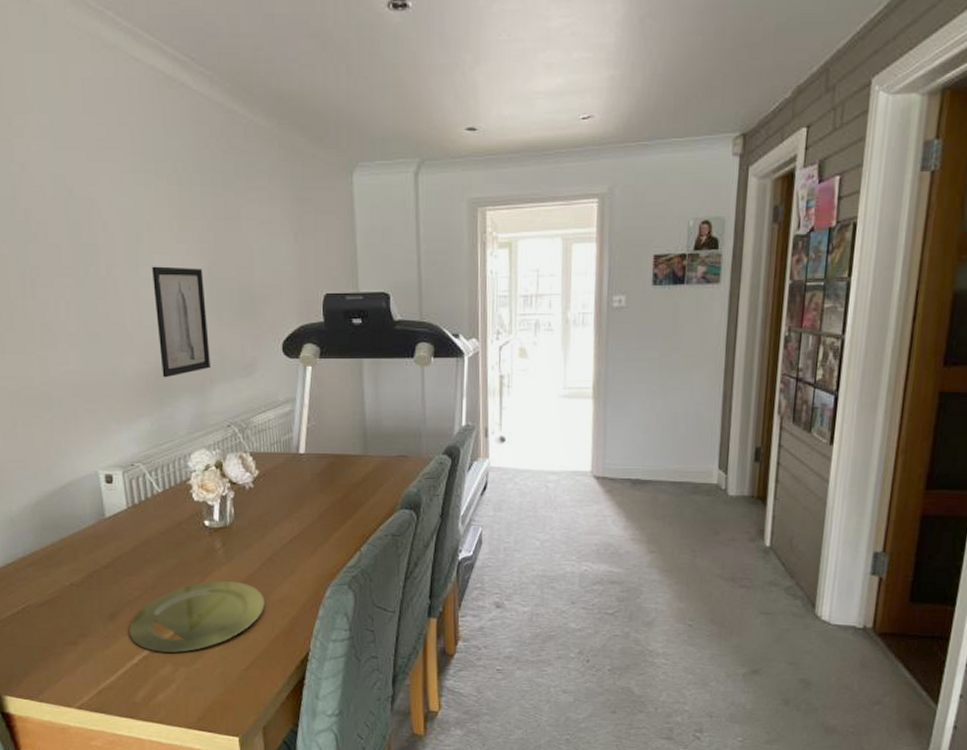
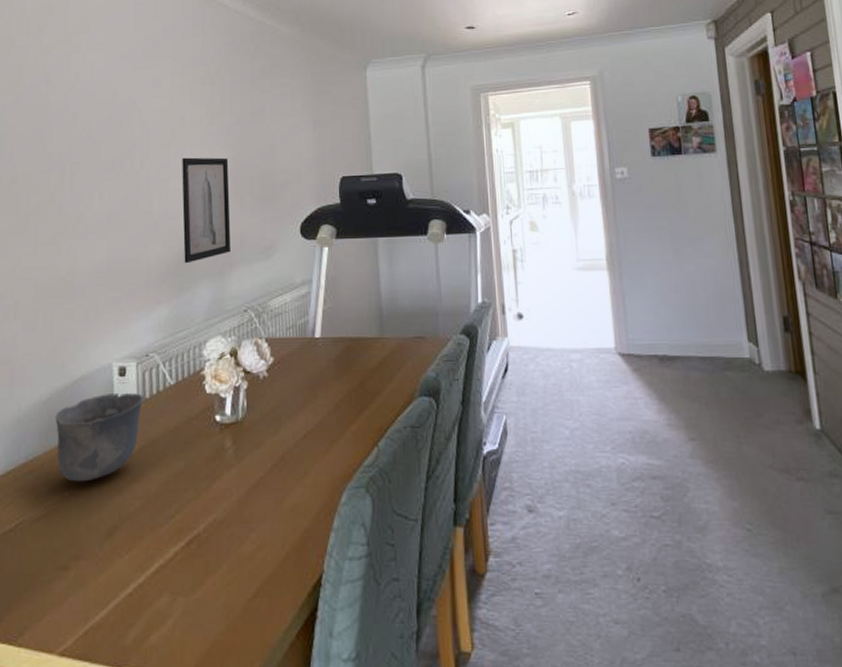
cup: none [47,498,134,574] -> present [55,392,144,482]
plate: present [128,581,265,653] -> none [125,486,275,578]

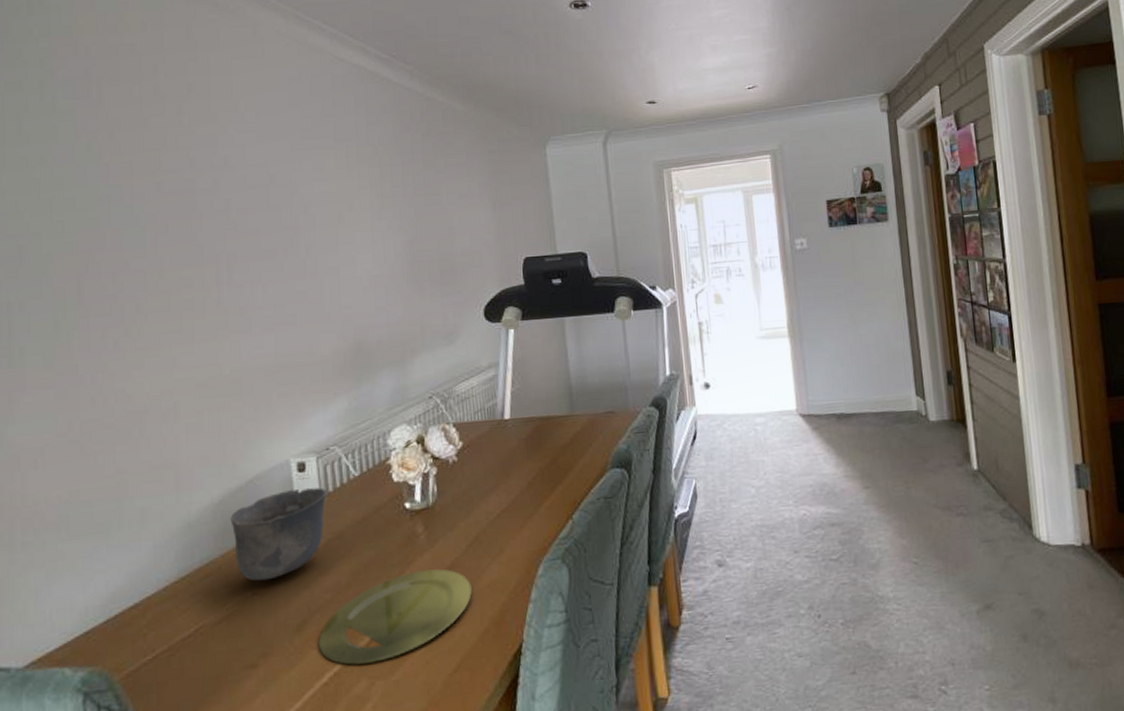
plate: none [125,486,275,578] -> present [318,569,472,665]
wall art: present [182,157,231,264] -> none [352,242,411,354]

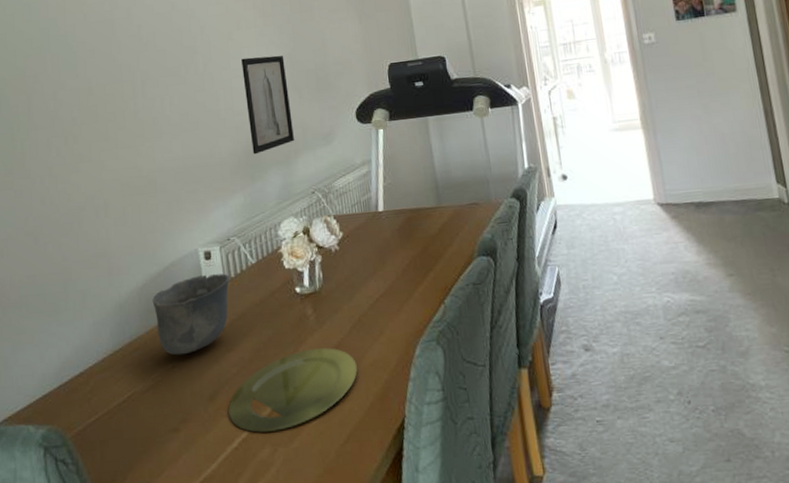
wall art: none [352,242,411,354] -> present [241,55,294,155]

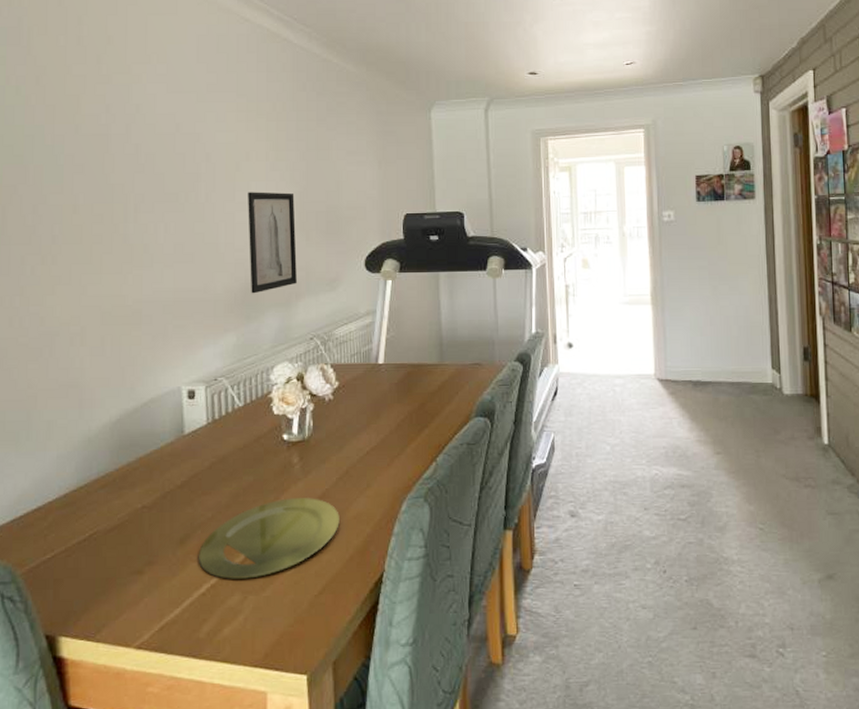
cup: present [152,273,230,356] -> none [126,413,214,496]

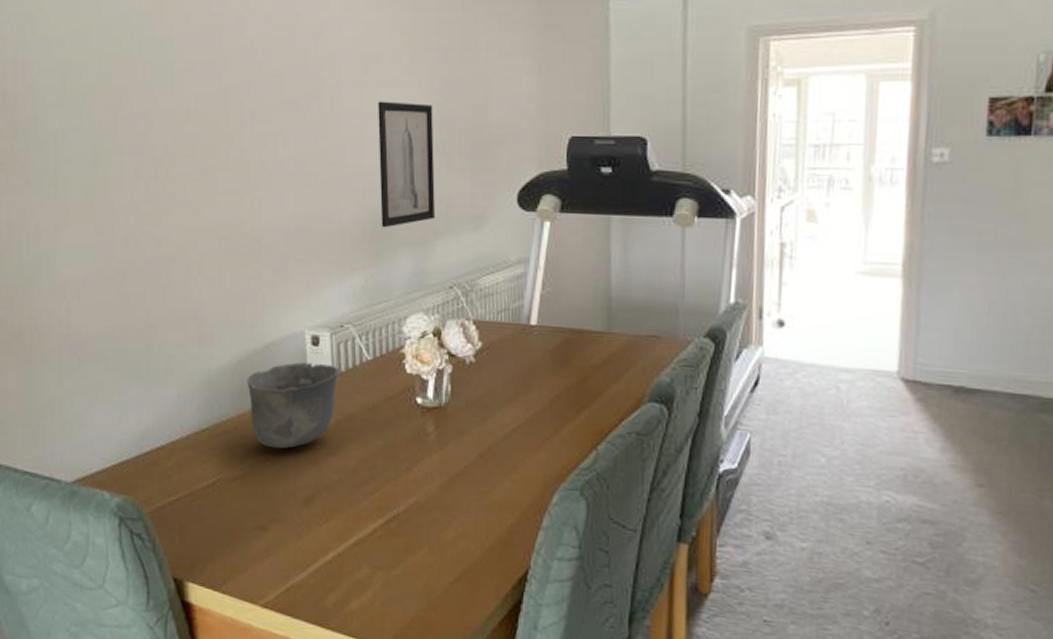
cup: none [126,413,214,496] -> present [247,362,340,449]
plate: present [198,498,340,579] -> none [324,470,480,554]

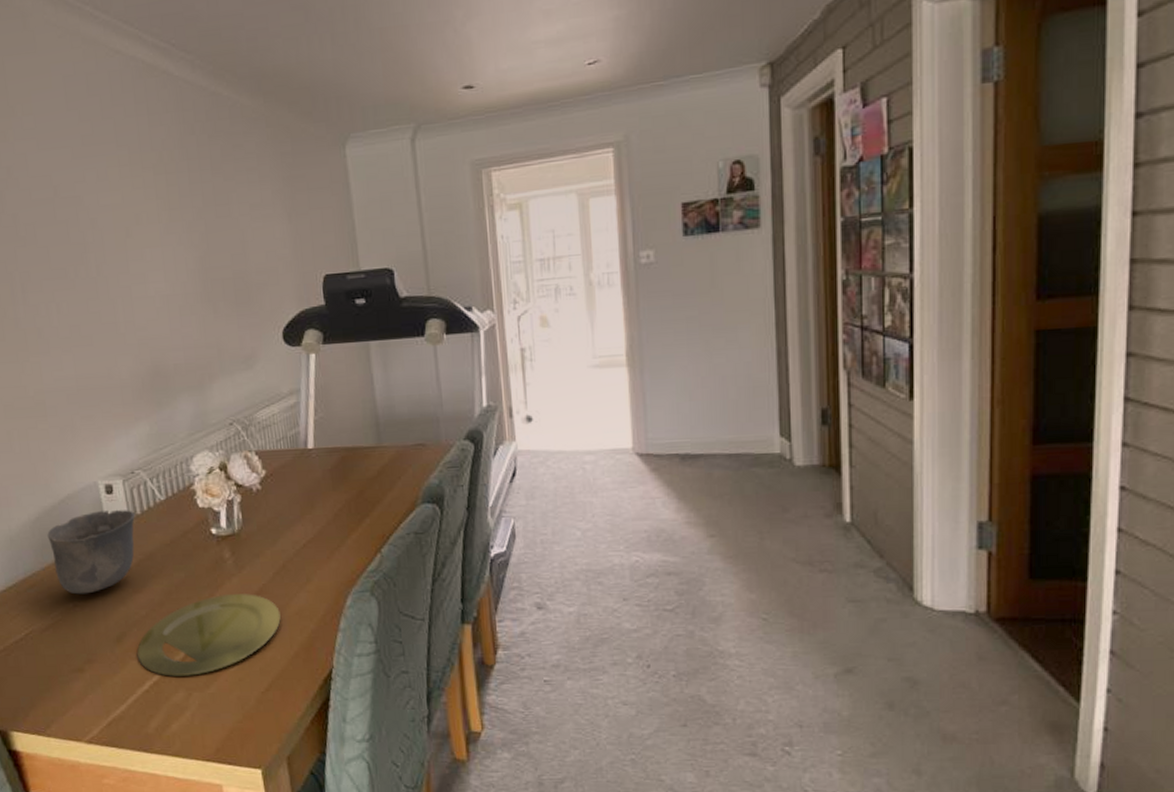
plate: none [324,470,480,554] -> present [136,594,281,676]
wall art: present [378,101,435,228] -> none [143,258,208,377]

